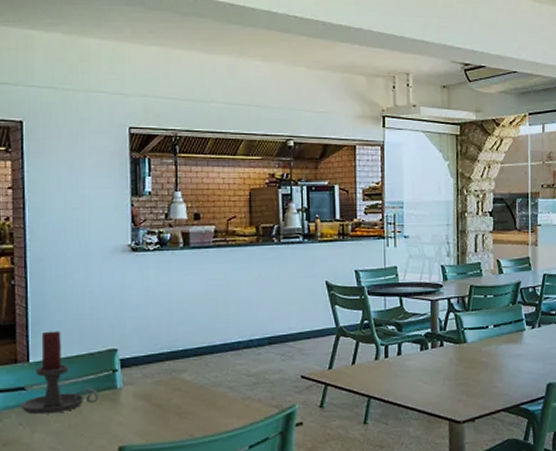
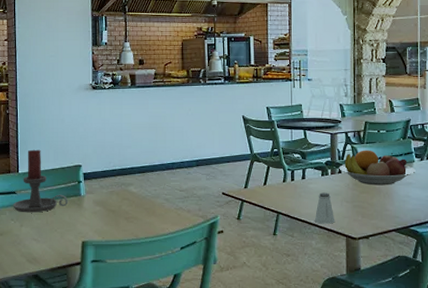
saltshaker: none [412,370,437,407] -> present [314,192,335,224]
fruit bowl: none [440,318,527,359] -> present [339,150,416,186]

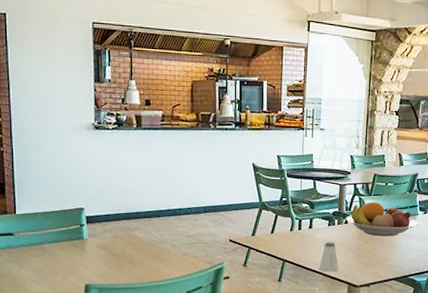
candle holder: present [13,149,68,213] -> none [11,190,70,255]

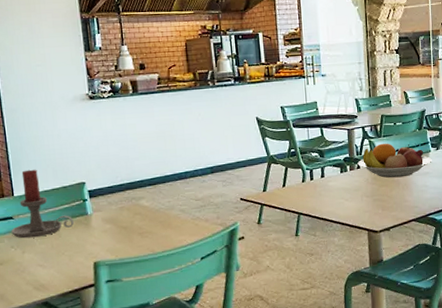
candle holder: none [11,190,70,255] -> present [11,169,74,239]
saltshaker: present [319,242,339,272] -> none [335,189,357,221]

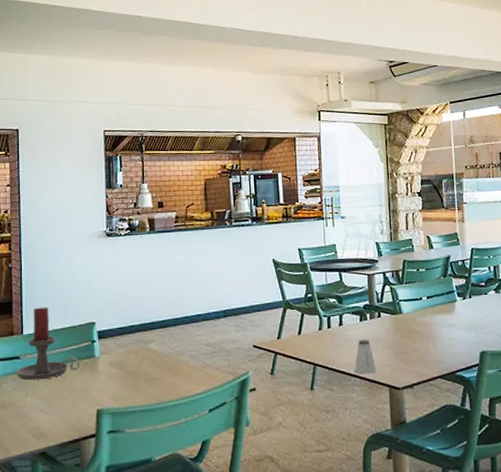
saltshaker: none [335,189,357,221] -> present [354,339,377,374]
fruit bowl: present [357,143,432,178] -> none [378,290,459,329]

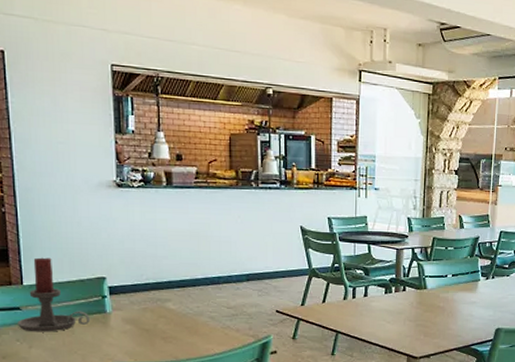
saltshaker: present [354,339,377,374] -> none [375,311,397,343]

